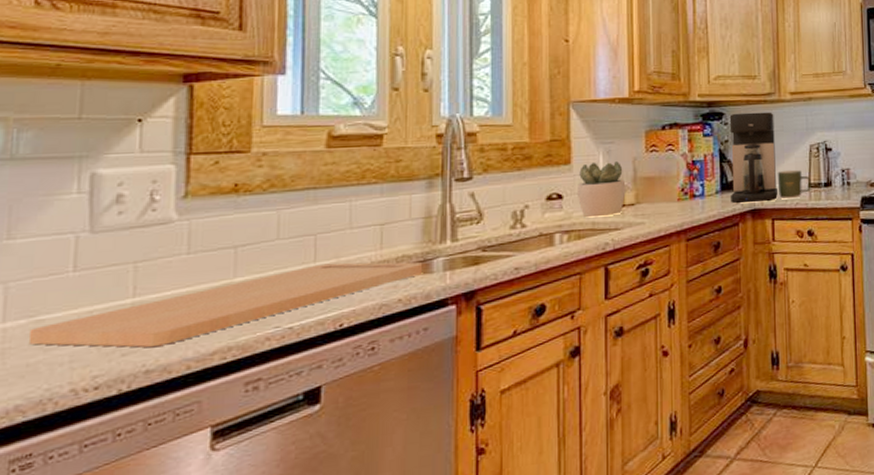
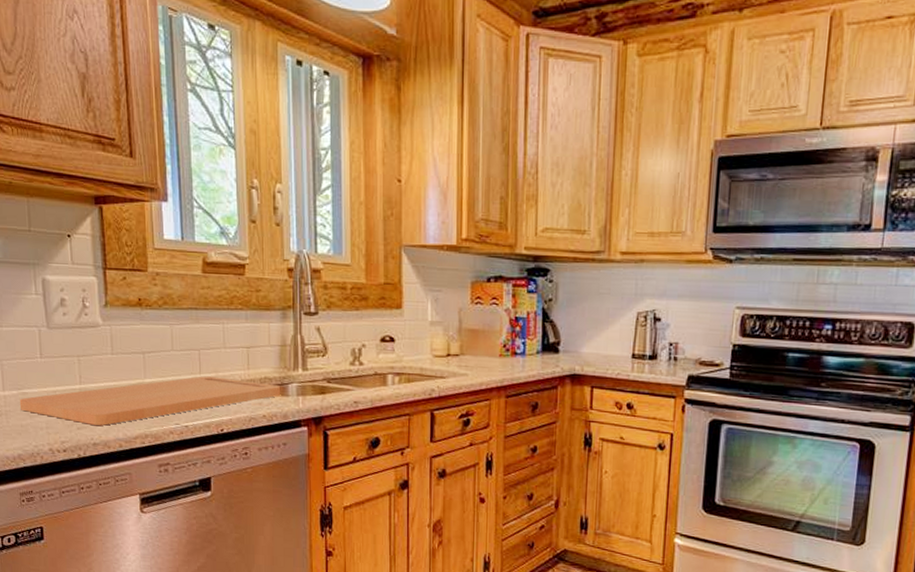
succulent plant: present [576,161,626,218] -> none [407,309,452,364]
coffee maker: present [729,112,778,204] -> none [551,270,602,368]
mug: present [777,169,811,199] -> none [599,337,635,368]

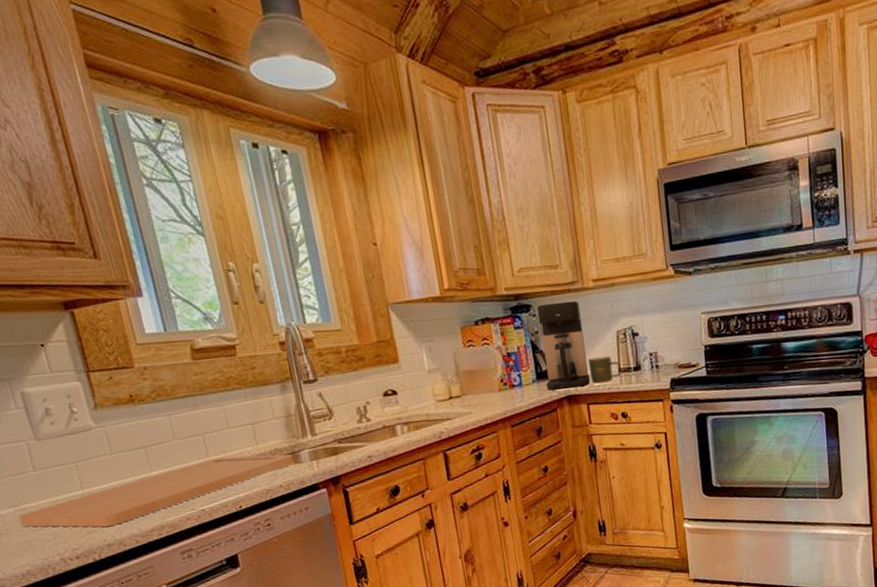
coffee maker: none [551,270,602,368] -> present [536,300,590,392]
mug: none [599,337,635,368] -> present [587,356,622,385]

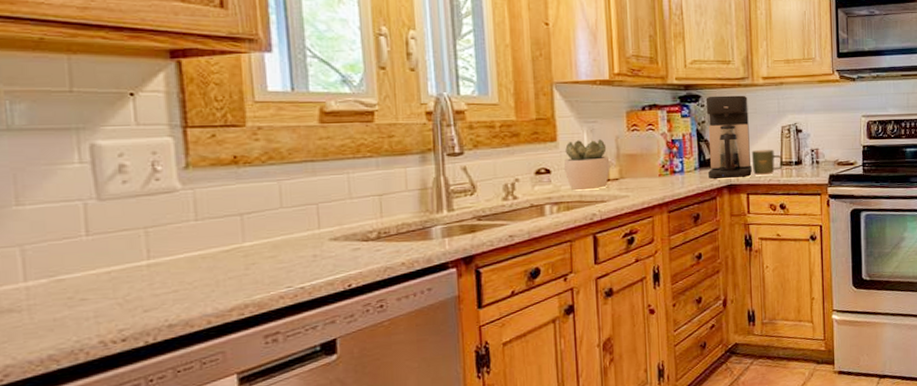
cutting board: present [18,454,295,528] -> none [51,229,423,305]
succulent plant: none [407,358,452,410] -> present [563,139,610,191]

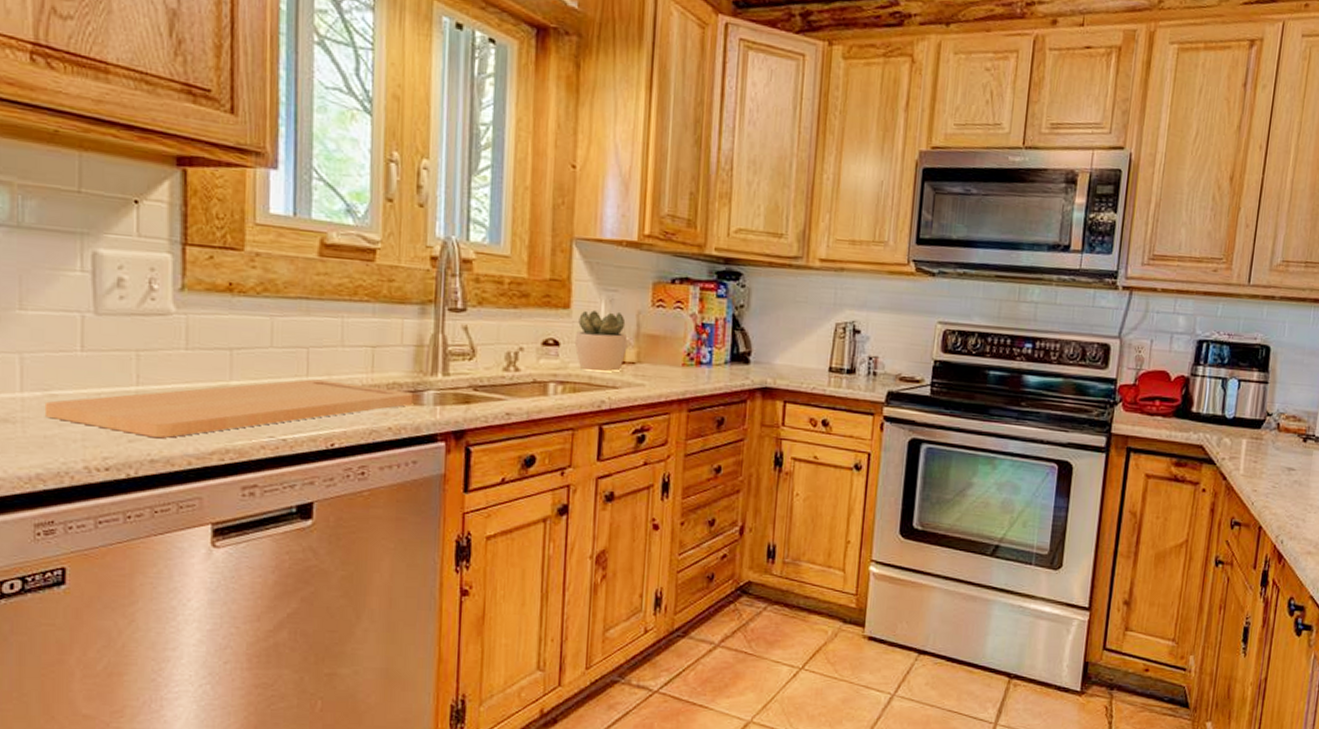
cutting board: none [51,229,423,305] -> present [44,379,414,439]
coffee maker: present [705,95,752,180] -> none [740,275,799,382]
mug: present [751,149,783,176] -> none [794,348,833,382]

